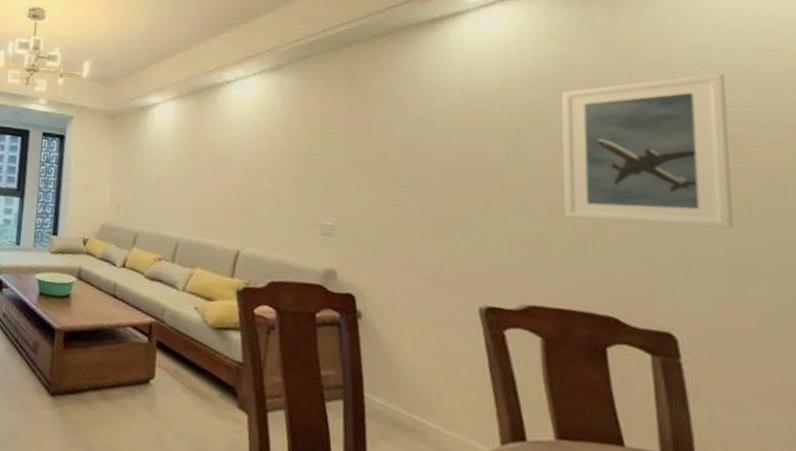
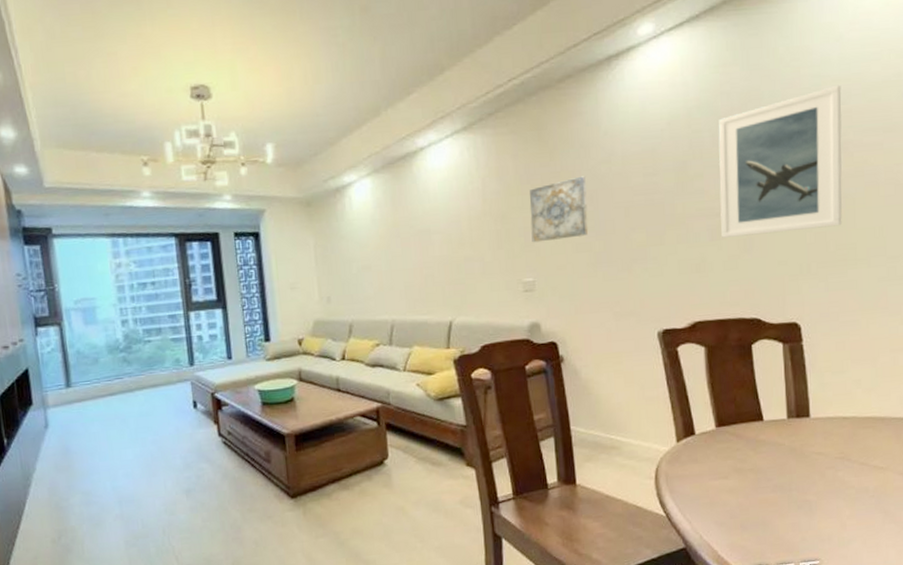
wall art: none [334,128,400,189] -> present [530,176,589,243]

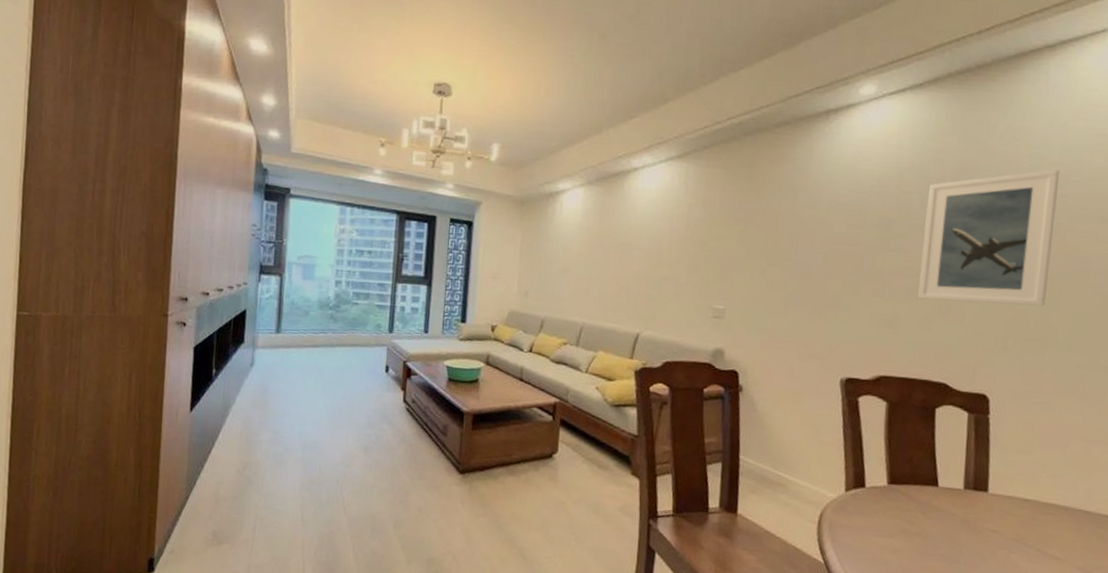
wall art: present [530,176,589,243] -> none [728,217,789,274]

